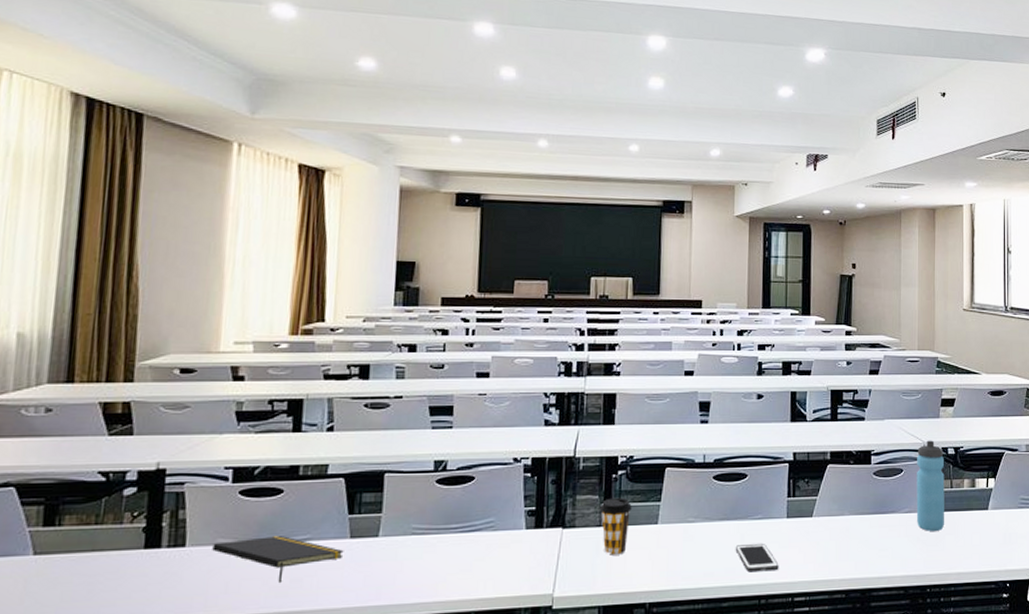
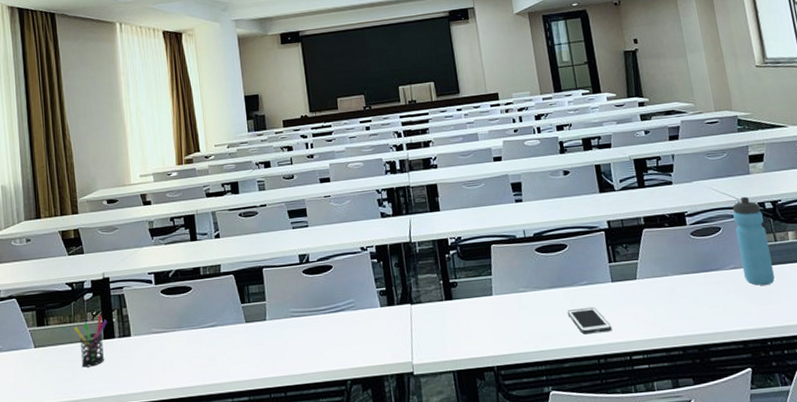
pen holder: none [101,517,154,584] -> present [74,315,108,368]
notepad: present [212,536,344,582] -> none [149,324,243,361]
coffee cup: present [599,497,632,555] -> none [439,274,469,326]

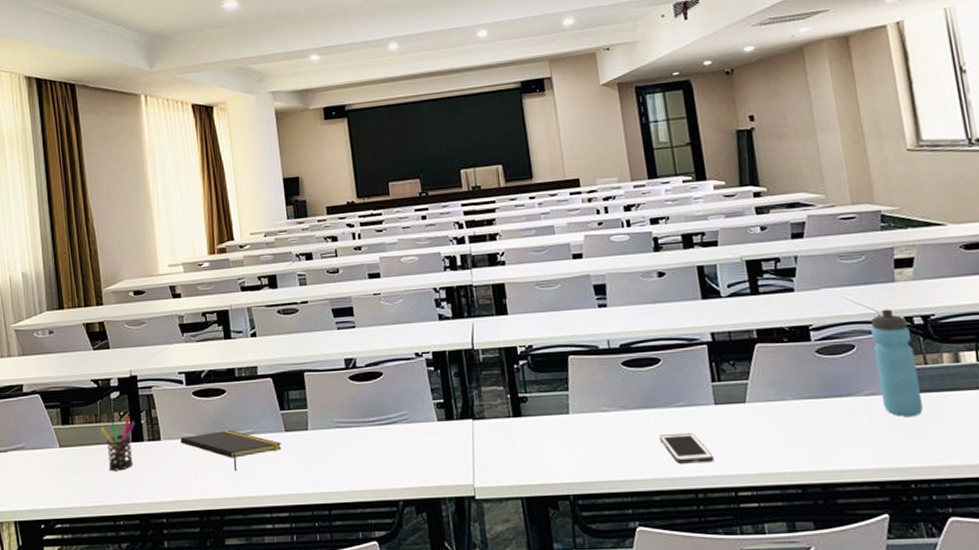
notepad: none [149,324,243,361] -> present [180,430,282,471]

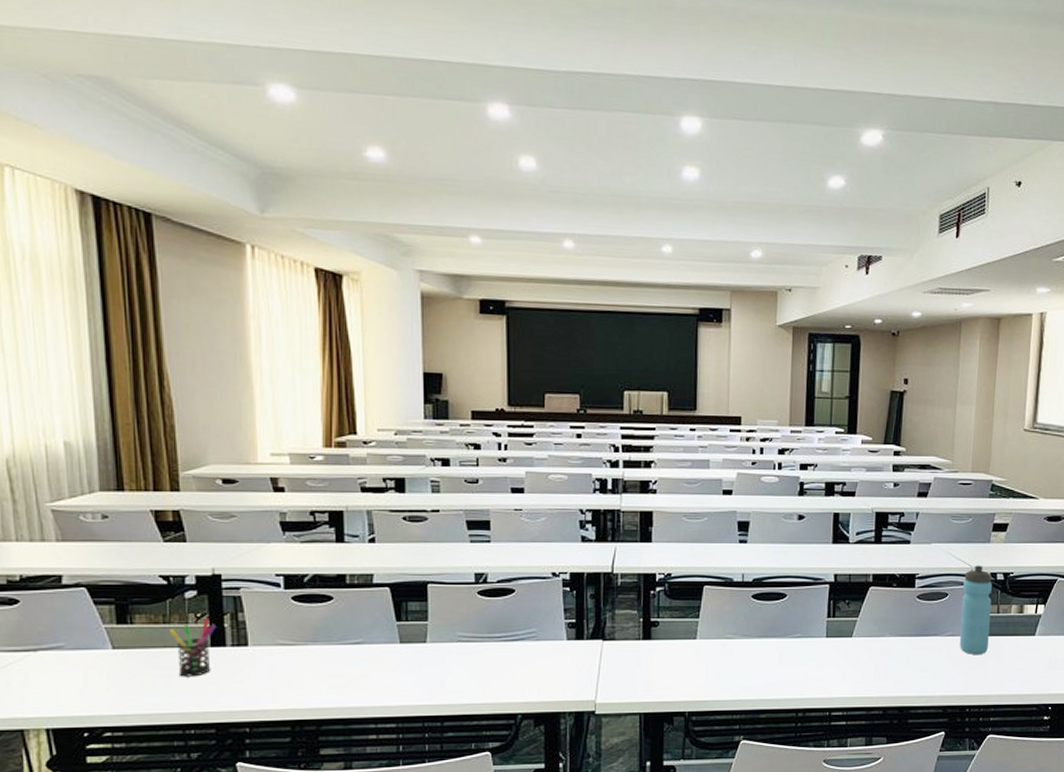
notepad: present [180,430,282,471] -> none [273,639,395,681]
cell phone: present [659,432,714,464] -> none [773,660,817,687]

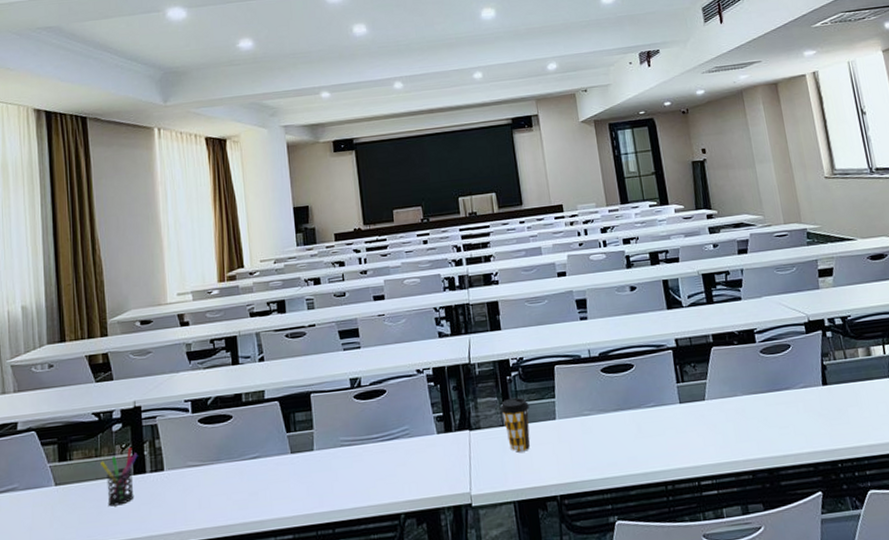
coffee cup: none [638,613,670,667] -> present [499,397,530,453]
water bottle: present [959,565,992,654] -> none [802,312,845,405]

